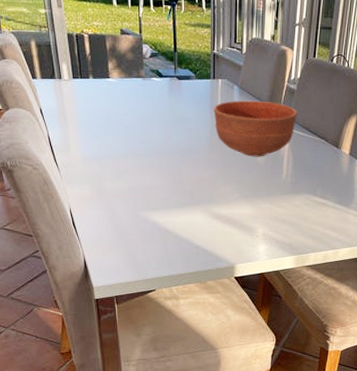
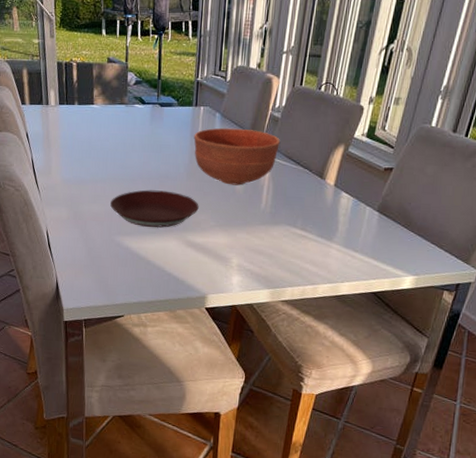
plate: none [134,164,223,202] -> present [110,190,199,228]

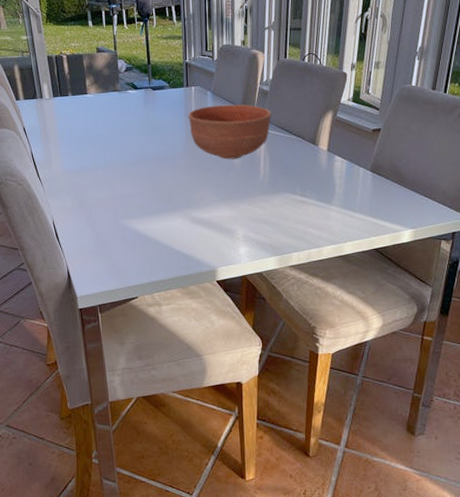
plate: present [110,190,199,228] -> none [113,171,200,208]

